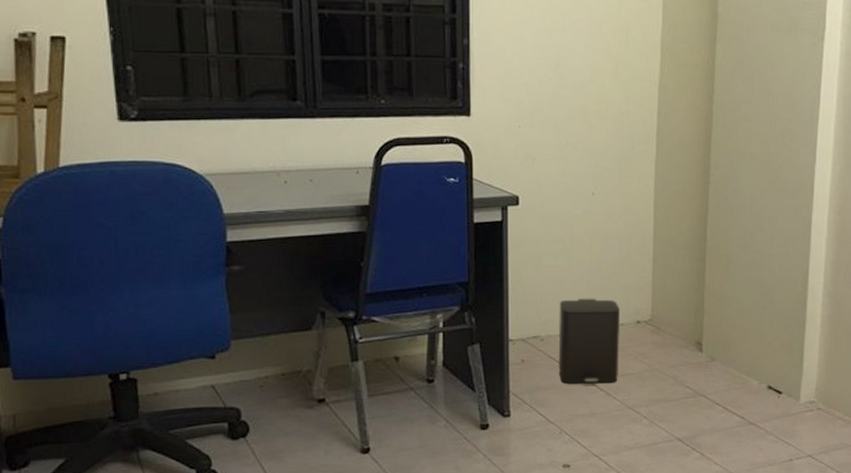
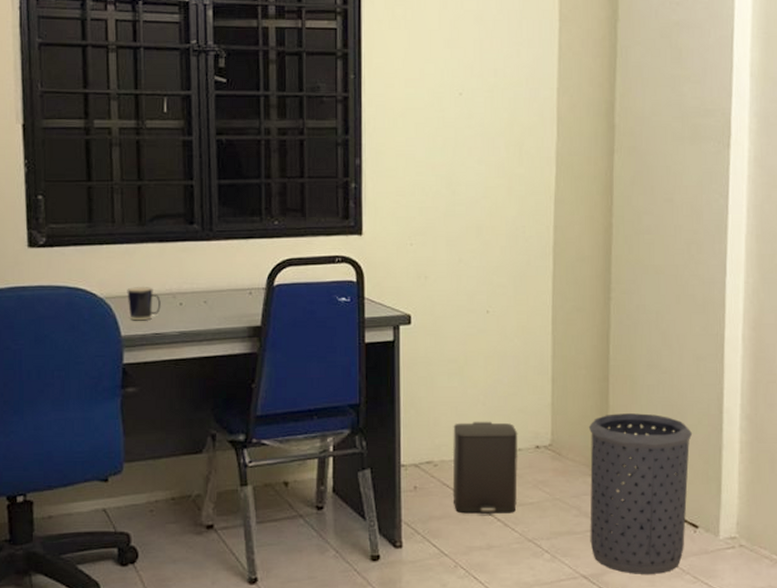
mug: none [228,164,265,199] -> present [127,287,161,321]
laundry basket: none [685,290,779,436] -> present [588,413,692,574]

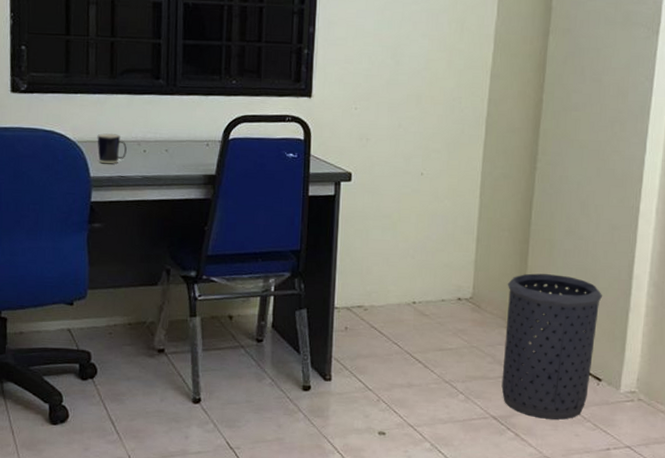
pedal bin: present [452,421,518,514] -> none [379,272,443,357]

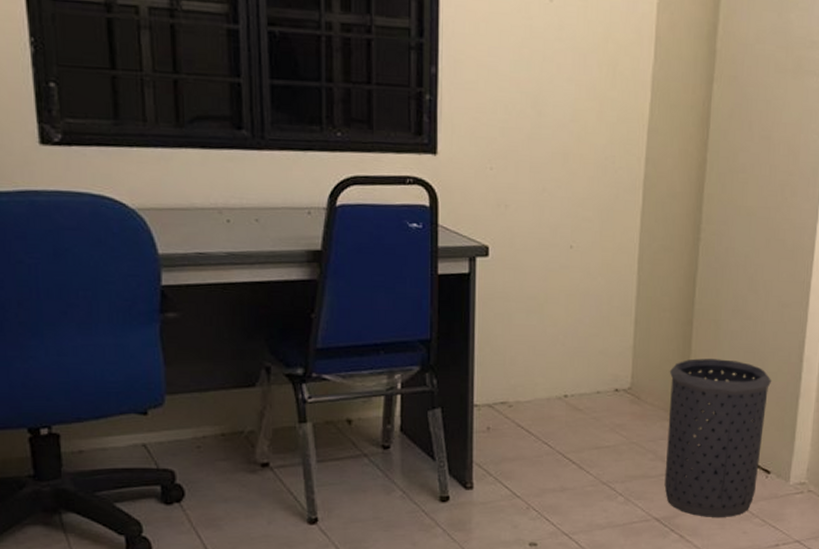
mug: present [97,133,127,164] -> none [163,198,205,238]

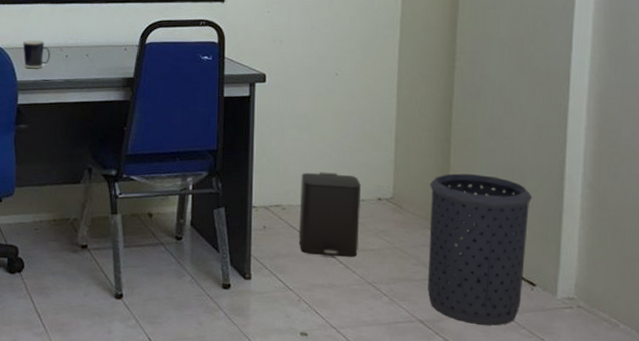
mug: none [163,198,205,238] -> present [23,40,50,69]
pedal bin: none [527,362,598,456] -> present [298,172,362,257]

